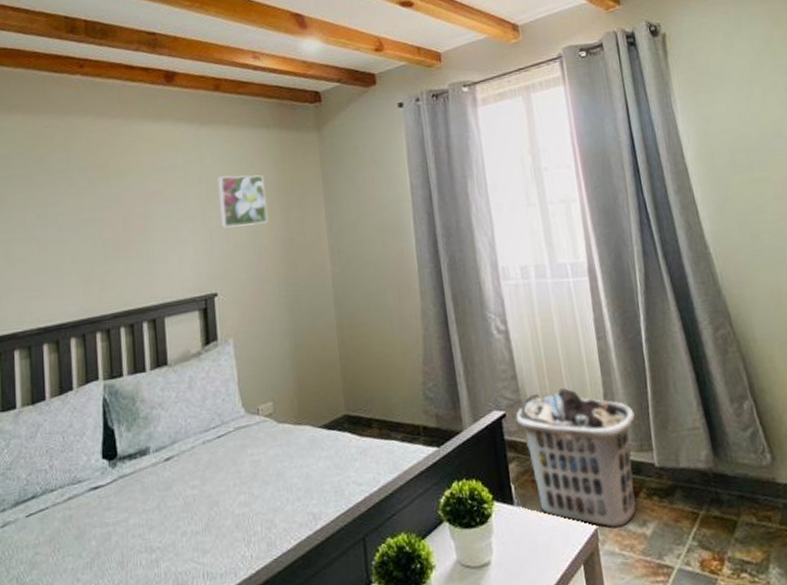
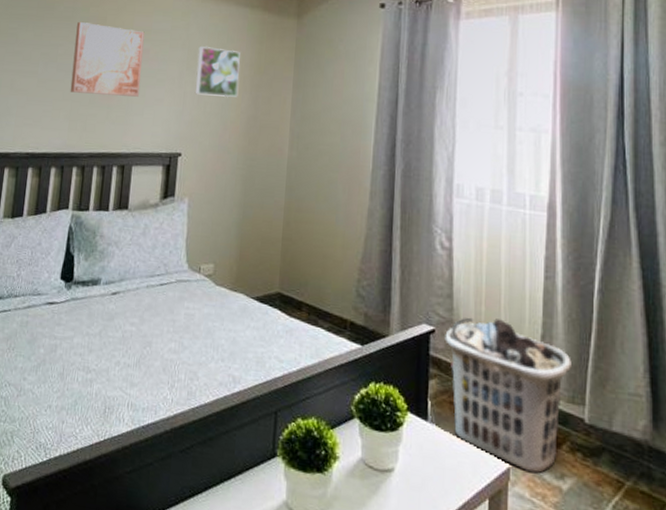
wall art: none [75,171,159,252] -> present [70,21,145,97]

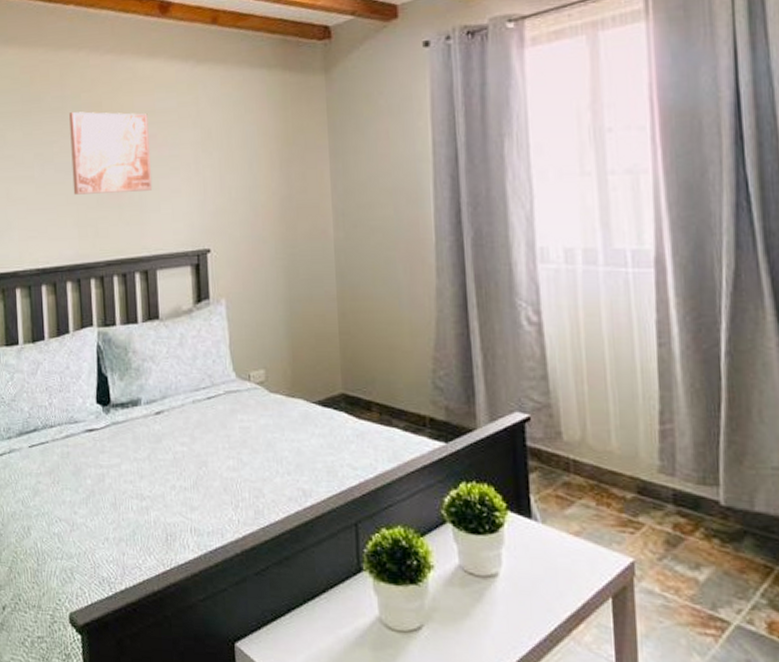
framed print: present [195,46,240,98] -> none [213,121,267,180]
clothes hamper: present [445,317,571,474] -> none [542,398,699,566]

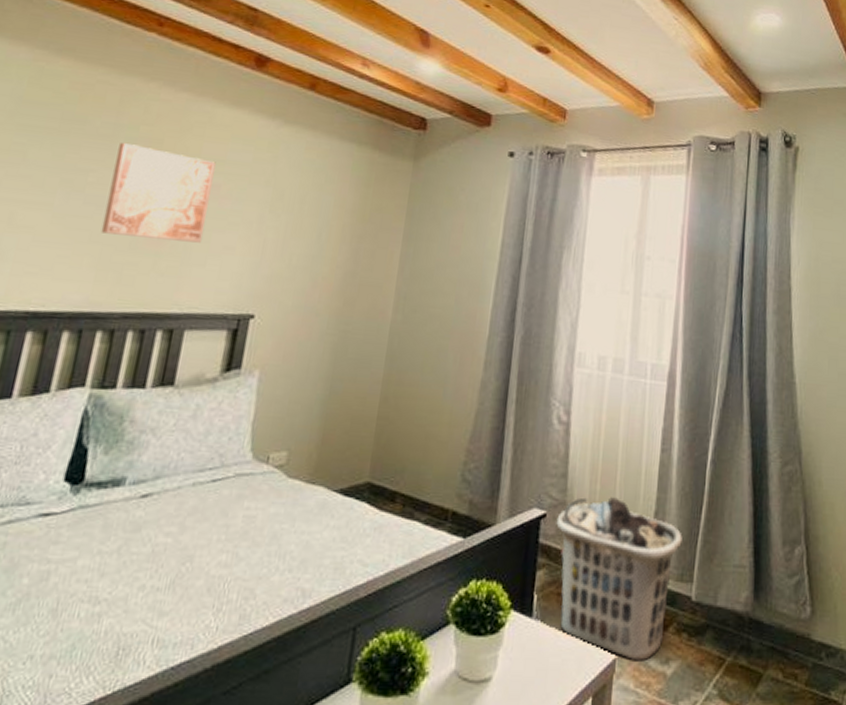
clothes hamper: none [542,398,699,566] -> present [556,497,682,662]

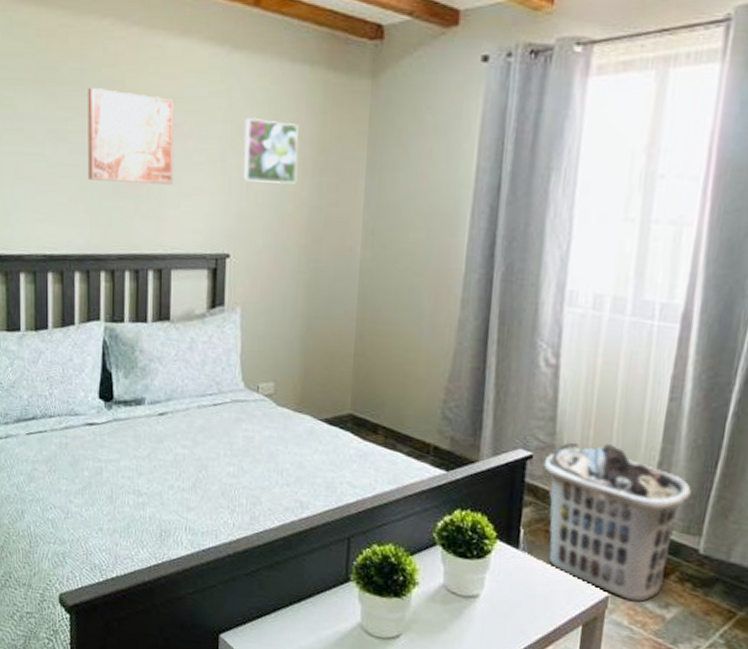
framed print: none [278,185,341,249] -> present [242,117,298,185]

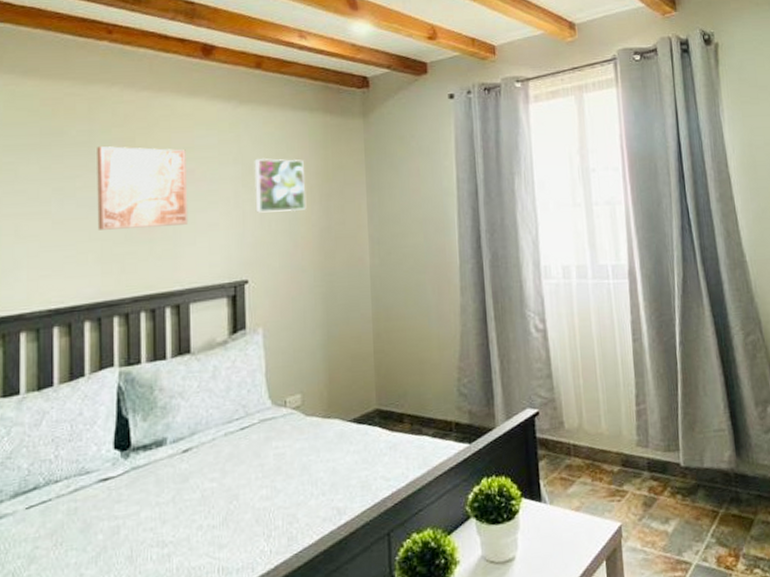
clothes hamper: present [543,442,691,602] -> none [548,388,664,525]

